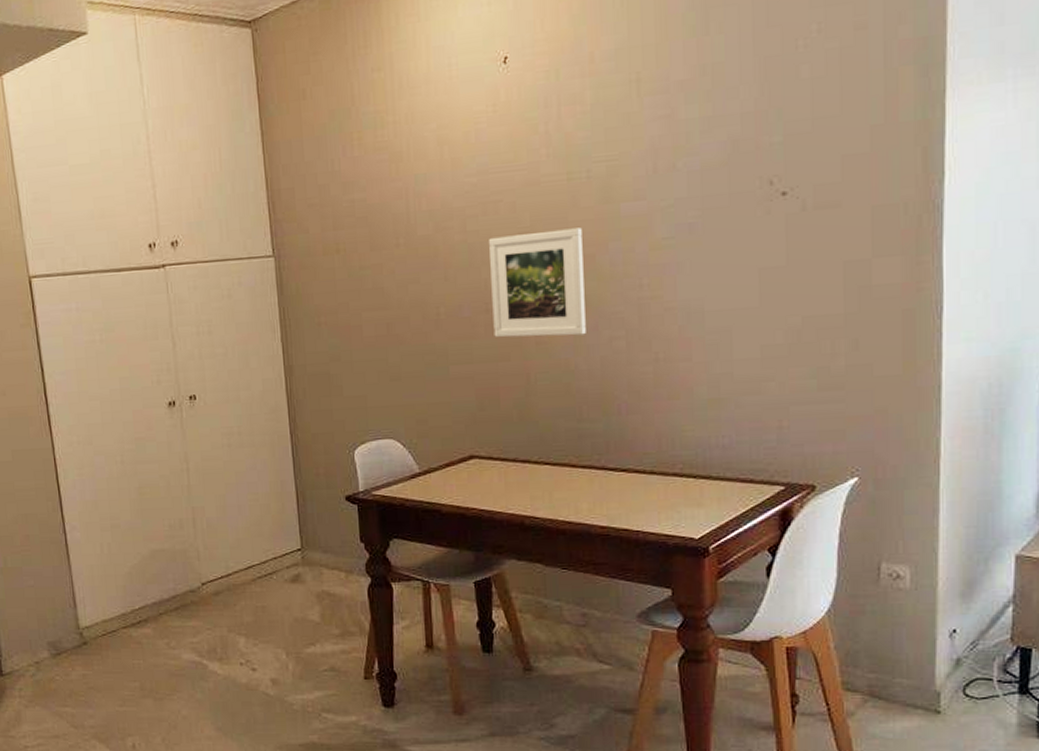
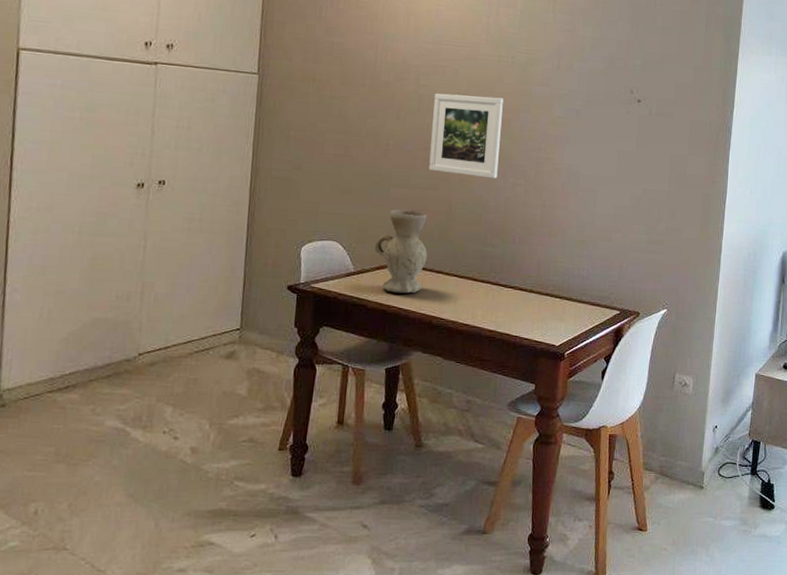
vase: none [439,389,507,492] -> present [374,209,428,294]

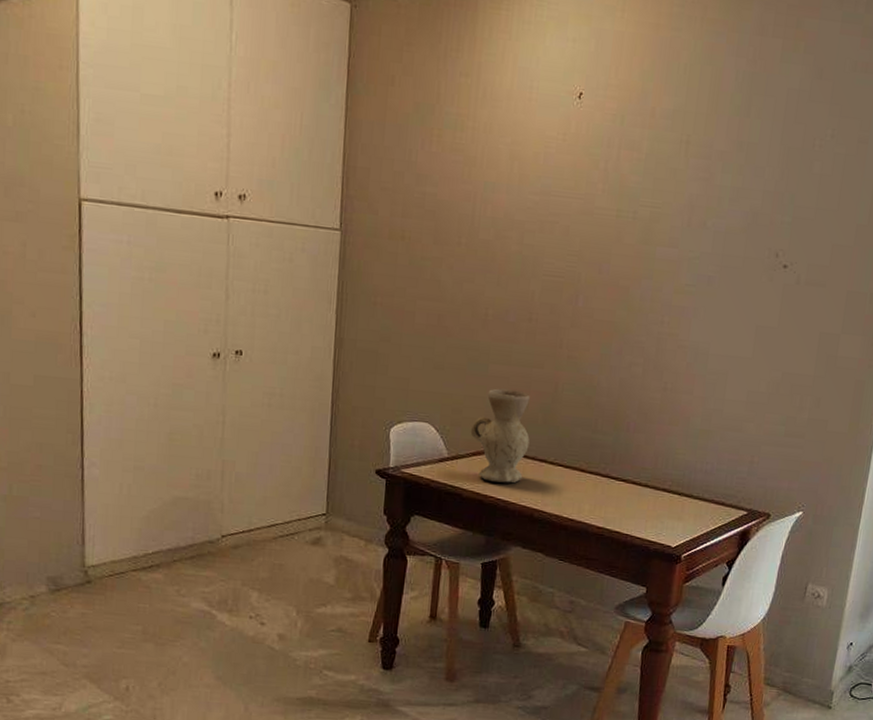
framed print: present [429,93,503,179] -> none [533,254,622,357]

